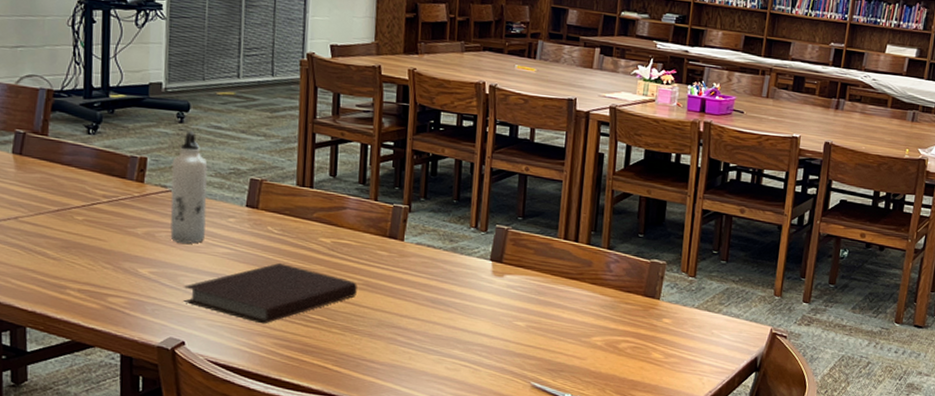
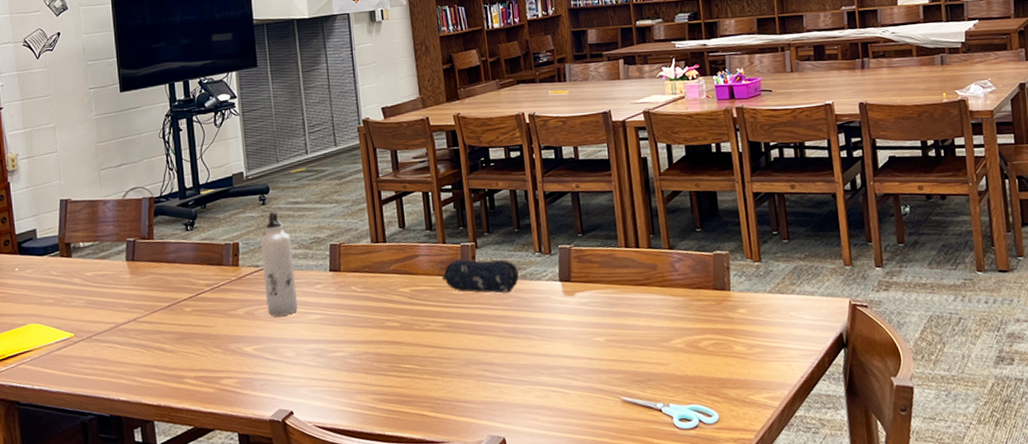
notebook: present [183,262,357,324] -> none [284,319,441,382]
pencil case: none [368,219,450,262] -> present [442,259,519,294]

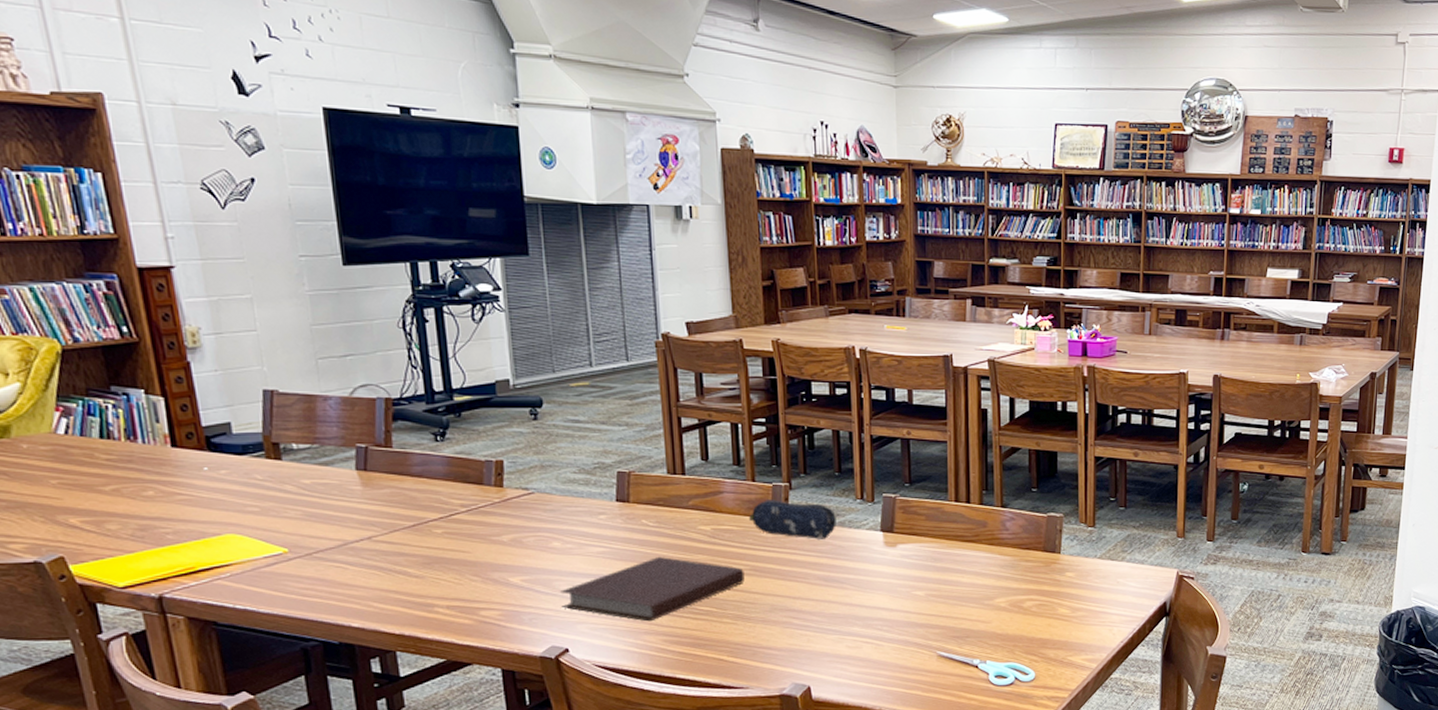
water bottle: present [260,211,297,317] -> none [530,428,576,546]
notebook: none [284,319,441,382] -> present [559,556,745,622]

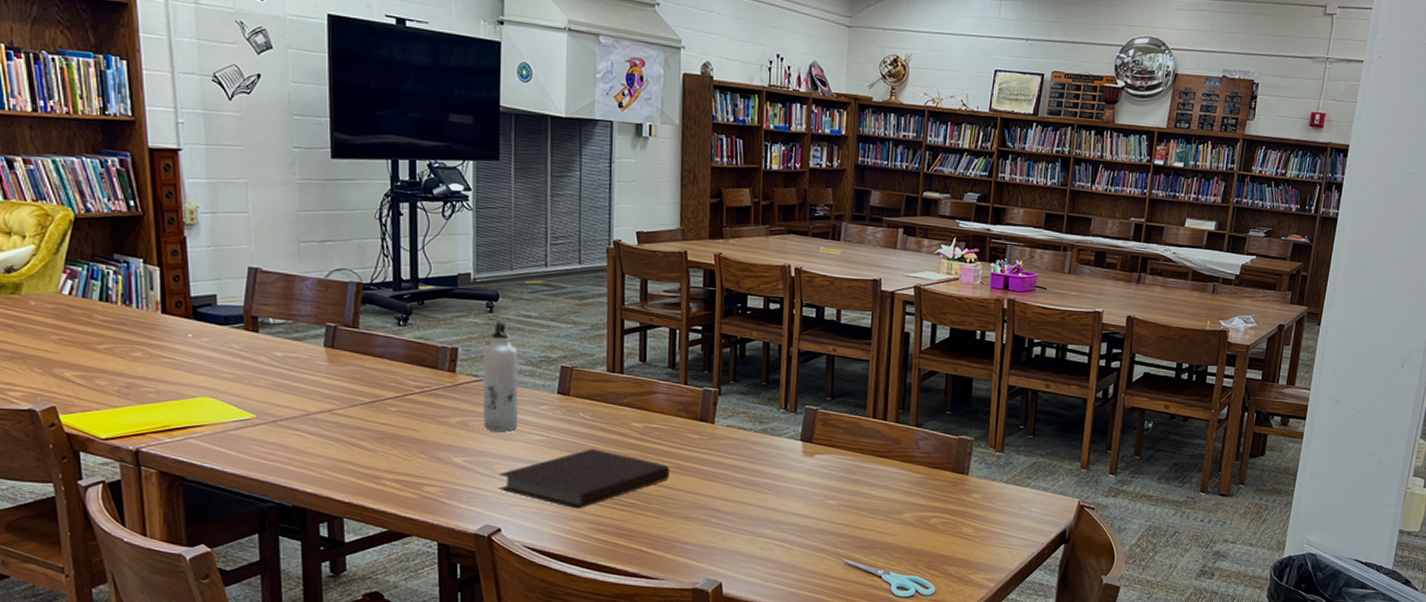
water bottle: none [530,428,576,546] -> present [482,321,519,432]
pencil case: present [749,500,836,539] -> none [679,403,760,444]

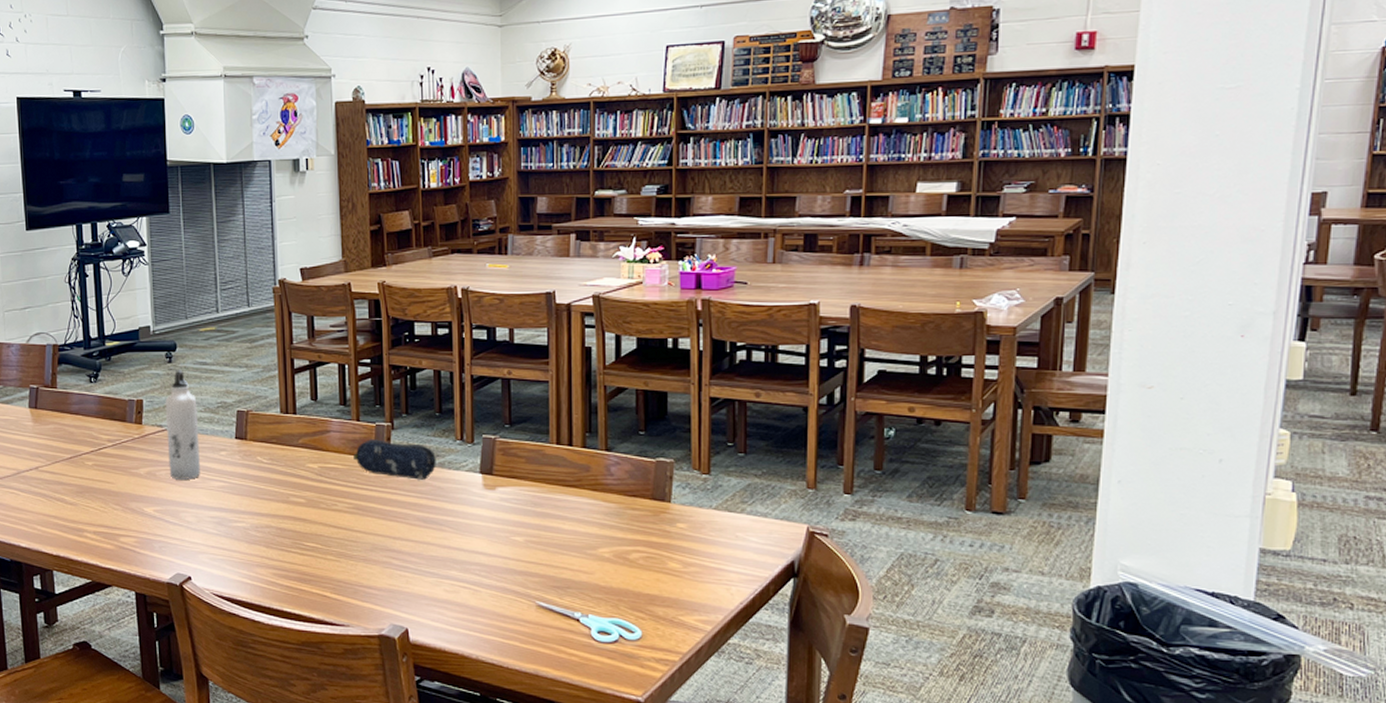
notebook: present [497,448,670,509] -> none [185,492,348,555]
pencil case: none [679,403,760,444] -> present [353,439,436,480]

